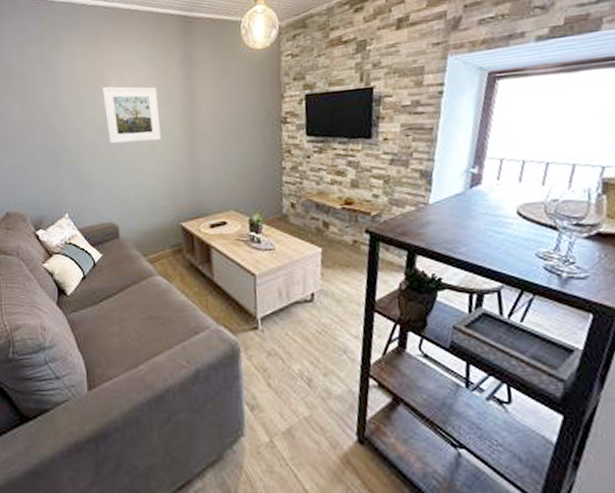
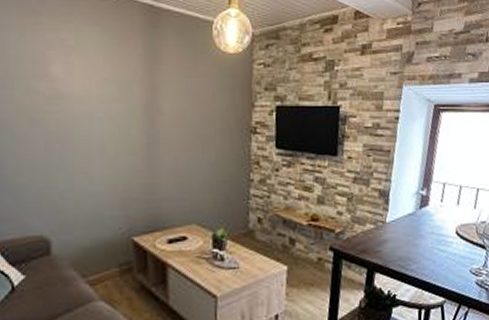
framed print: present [102,86,162,144] -> none [41,70,114,140]

